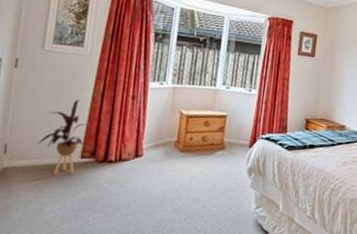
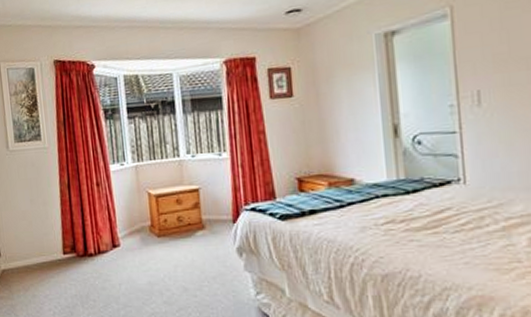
house plant: present [38,99,88,175] -> none [24,194,62,273]

